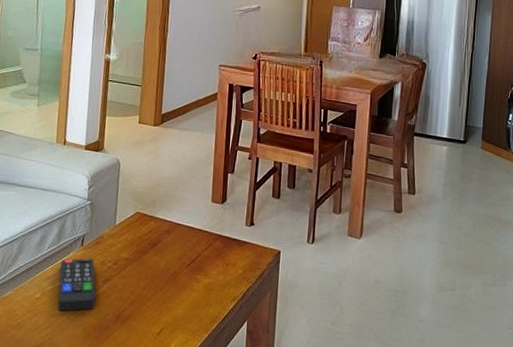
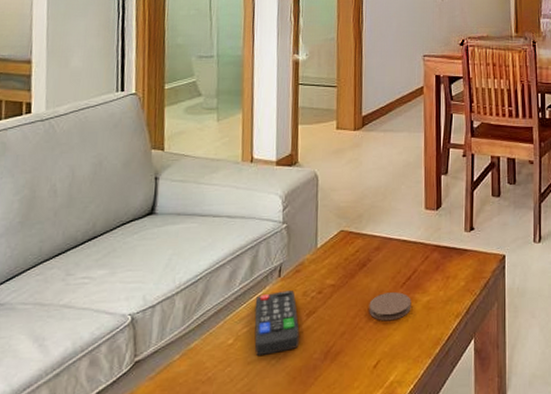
coaster: none [156,271,194,296] -> present [369,292,412,321]

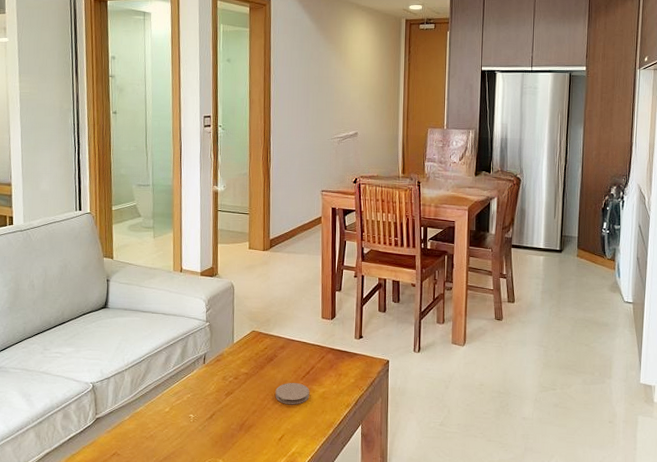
remote control: present [254,291,299,355] -> none [185,375,220,422]

